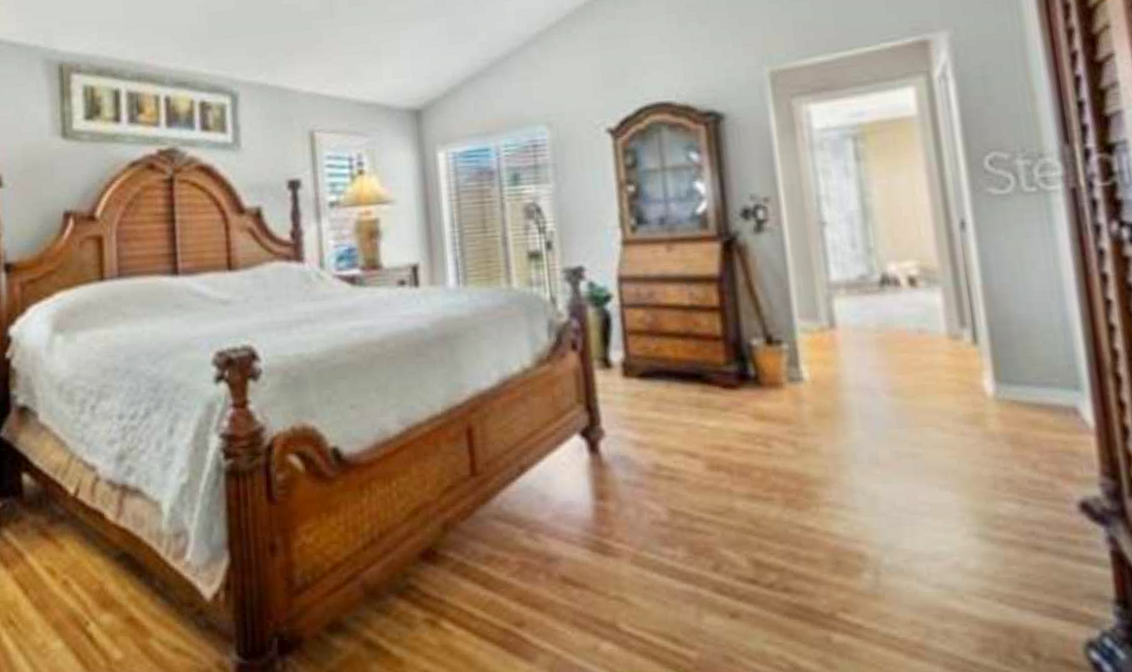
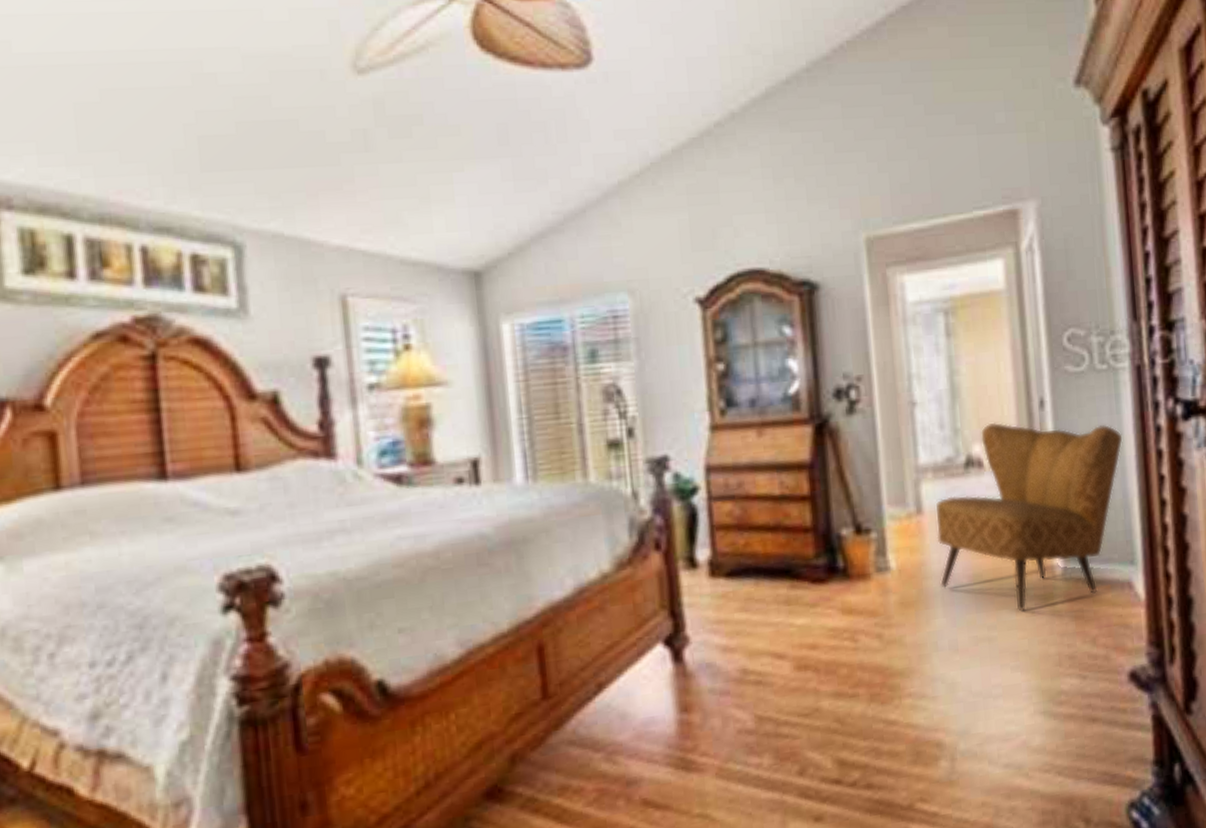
armchair: none [849,242,1059,430] -> present [935,422,1123,612]

